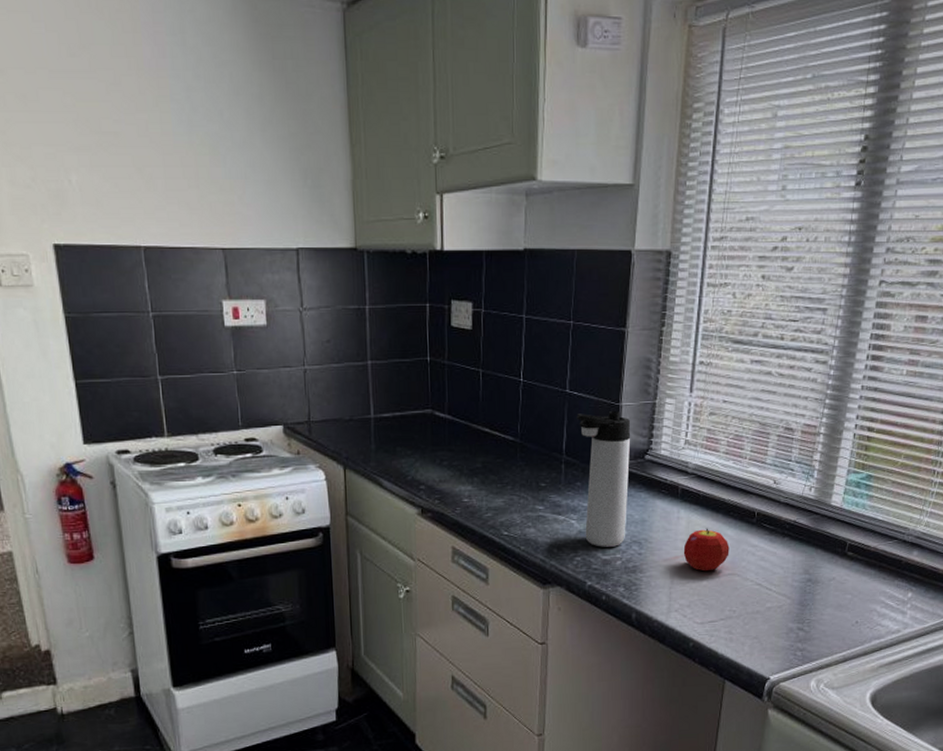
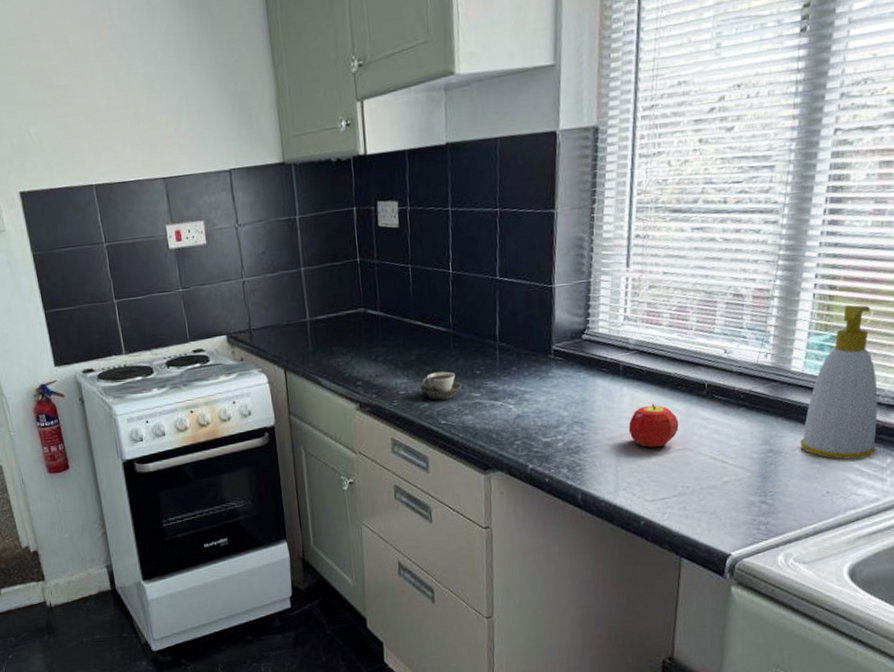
cup: none [485,481,526,510] -> present [421,371,462,400]
thermos bottle: present [576,411,631,547] -> none [508,293,567,430]
soap bottle: none [835,447,904,592] -> present [800,305,878,460]

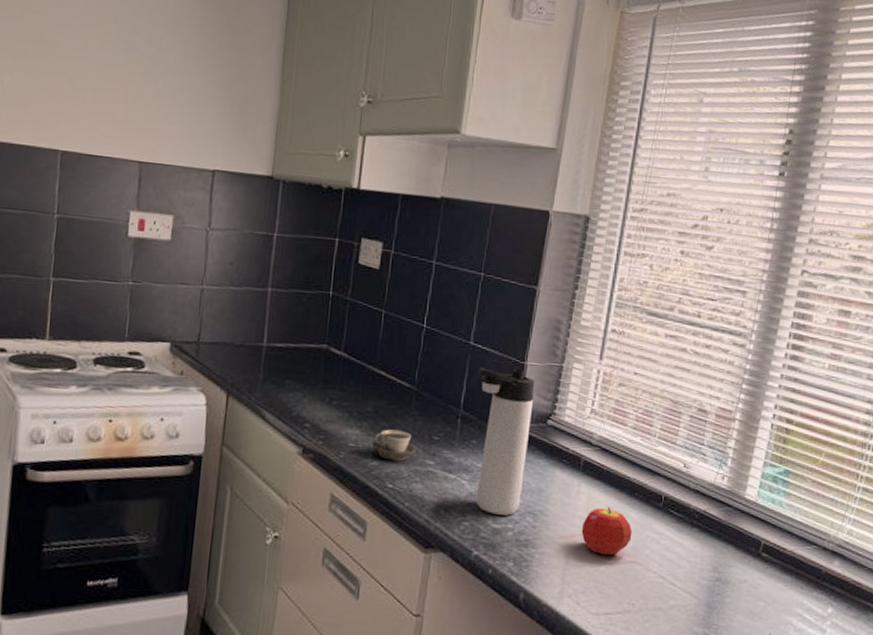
thermos bottle: none [508,293,567,430] -> present [476,368,535,516]
soap bottle: present [800,305,878,460] -> none [747,442,824,603]

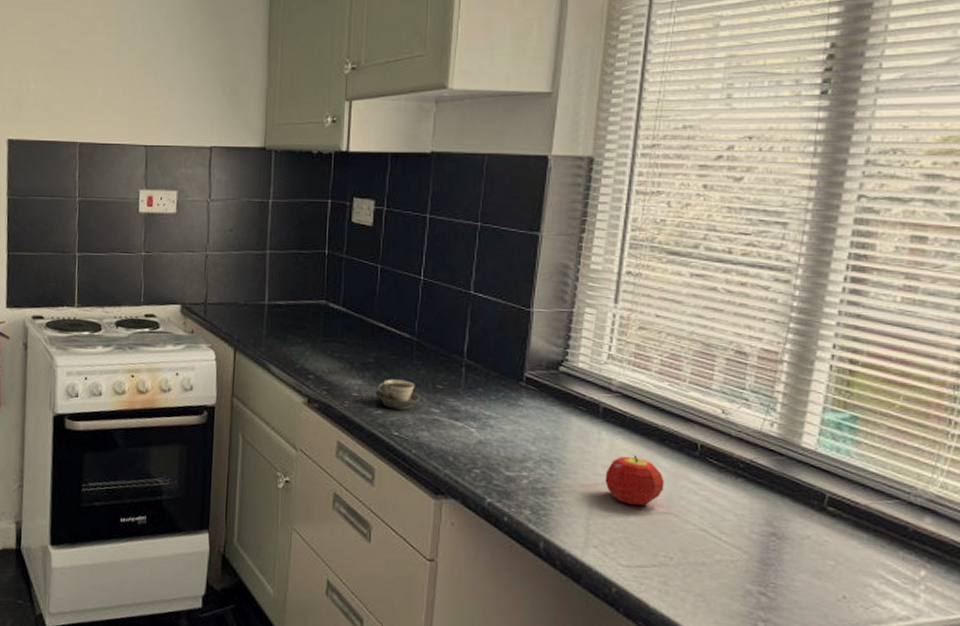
thermos bottle: present [476,368,535,516] -> none [480,316,543,463]

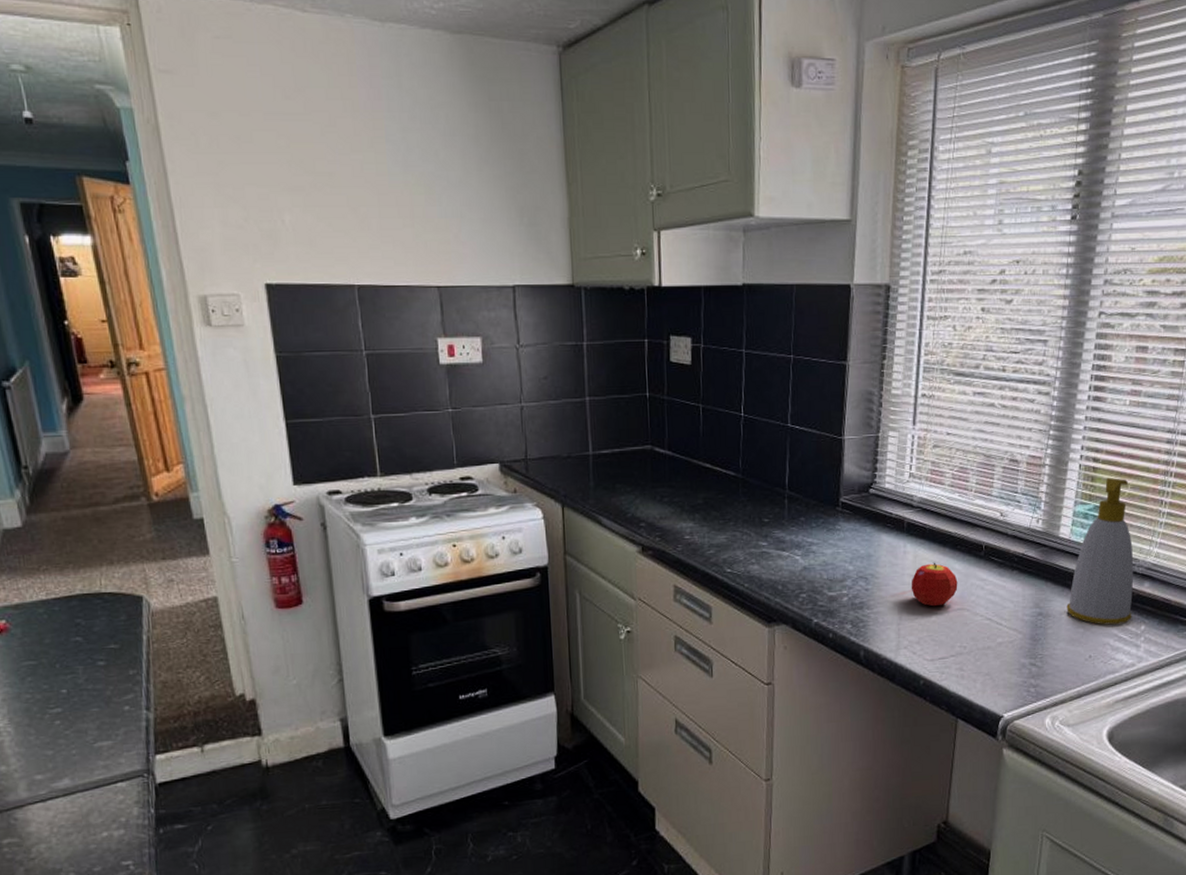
cup: present [376,379,421,410] -> none [707,517,749,547]
soap bottle: none [810,385,909,564] -> present [1066,478,1134,625]

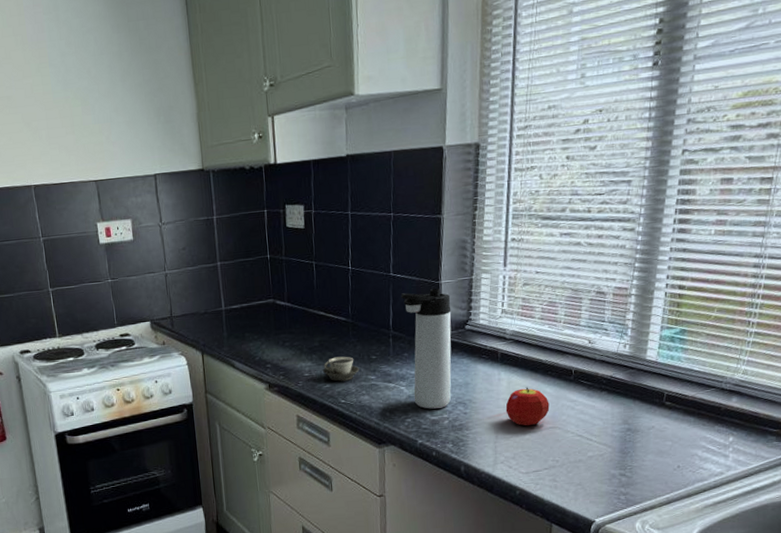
cup: none [707,517,749,547] -> present [323,356,359,382]
thermos bottle: none [798,445,855,584] -> present [400,288,452,409]
soap bottle: present [1066,478,1134,625] -> none [654,303,721,438]

